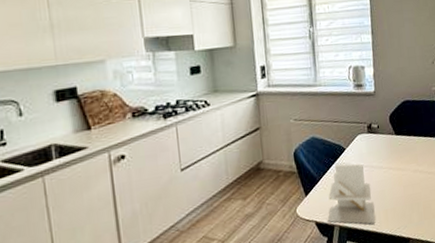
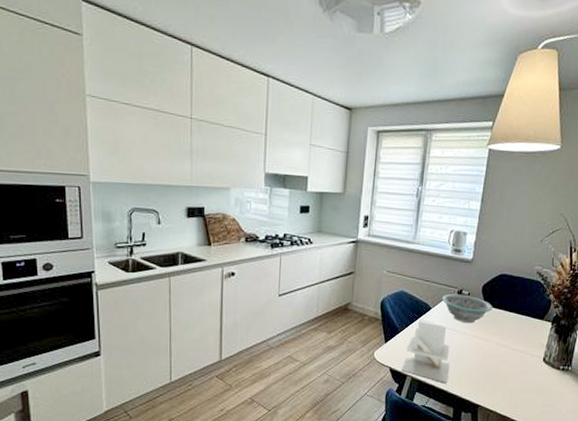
decorative bowl: none [353,128,403,157] -> present [441,294,493,324]

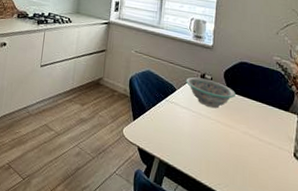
napkin holder: present [401,320,450,383] -> none [149,100,197,170]

